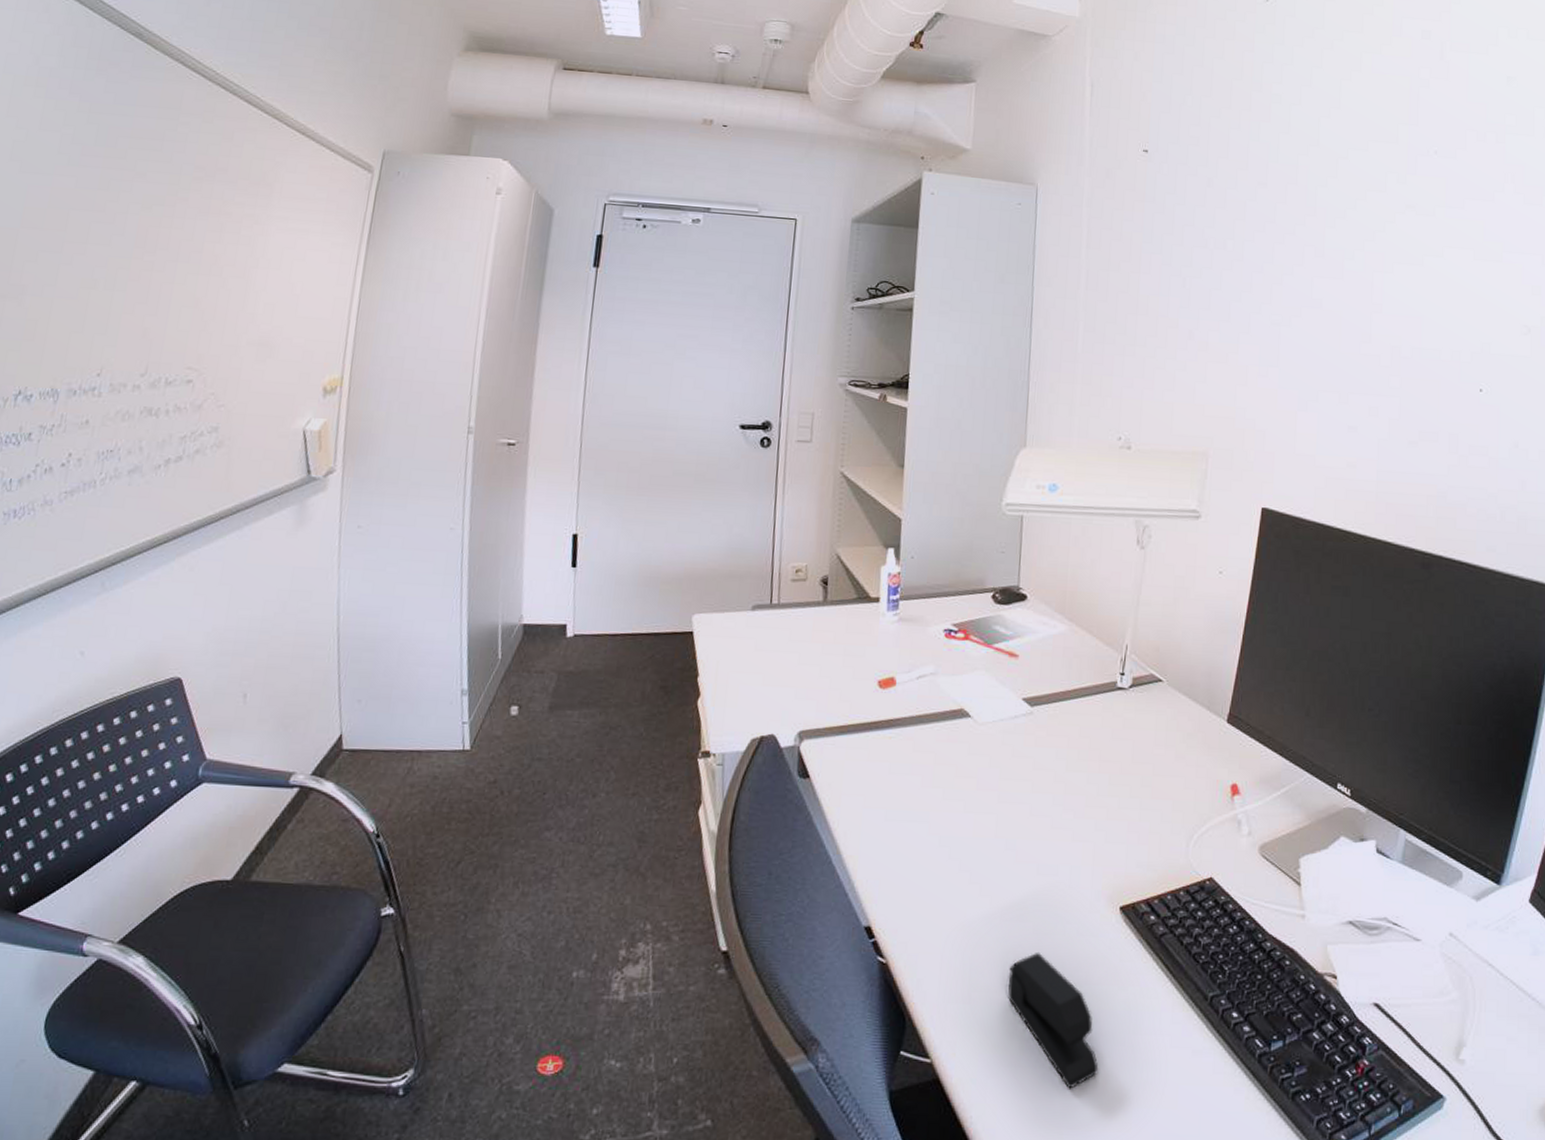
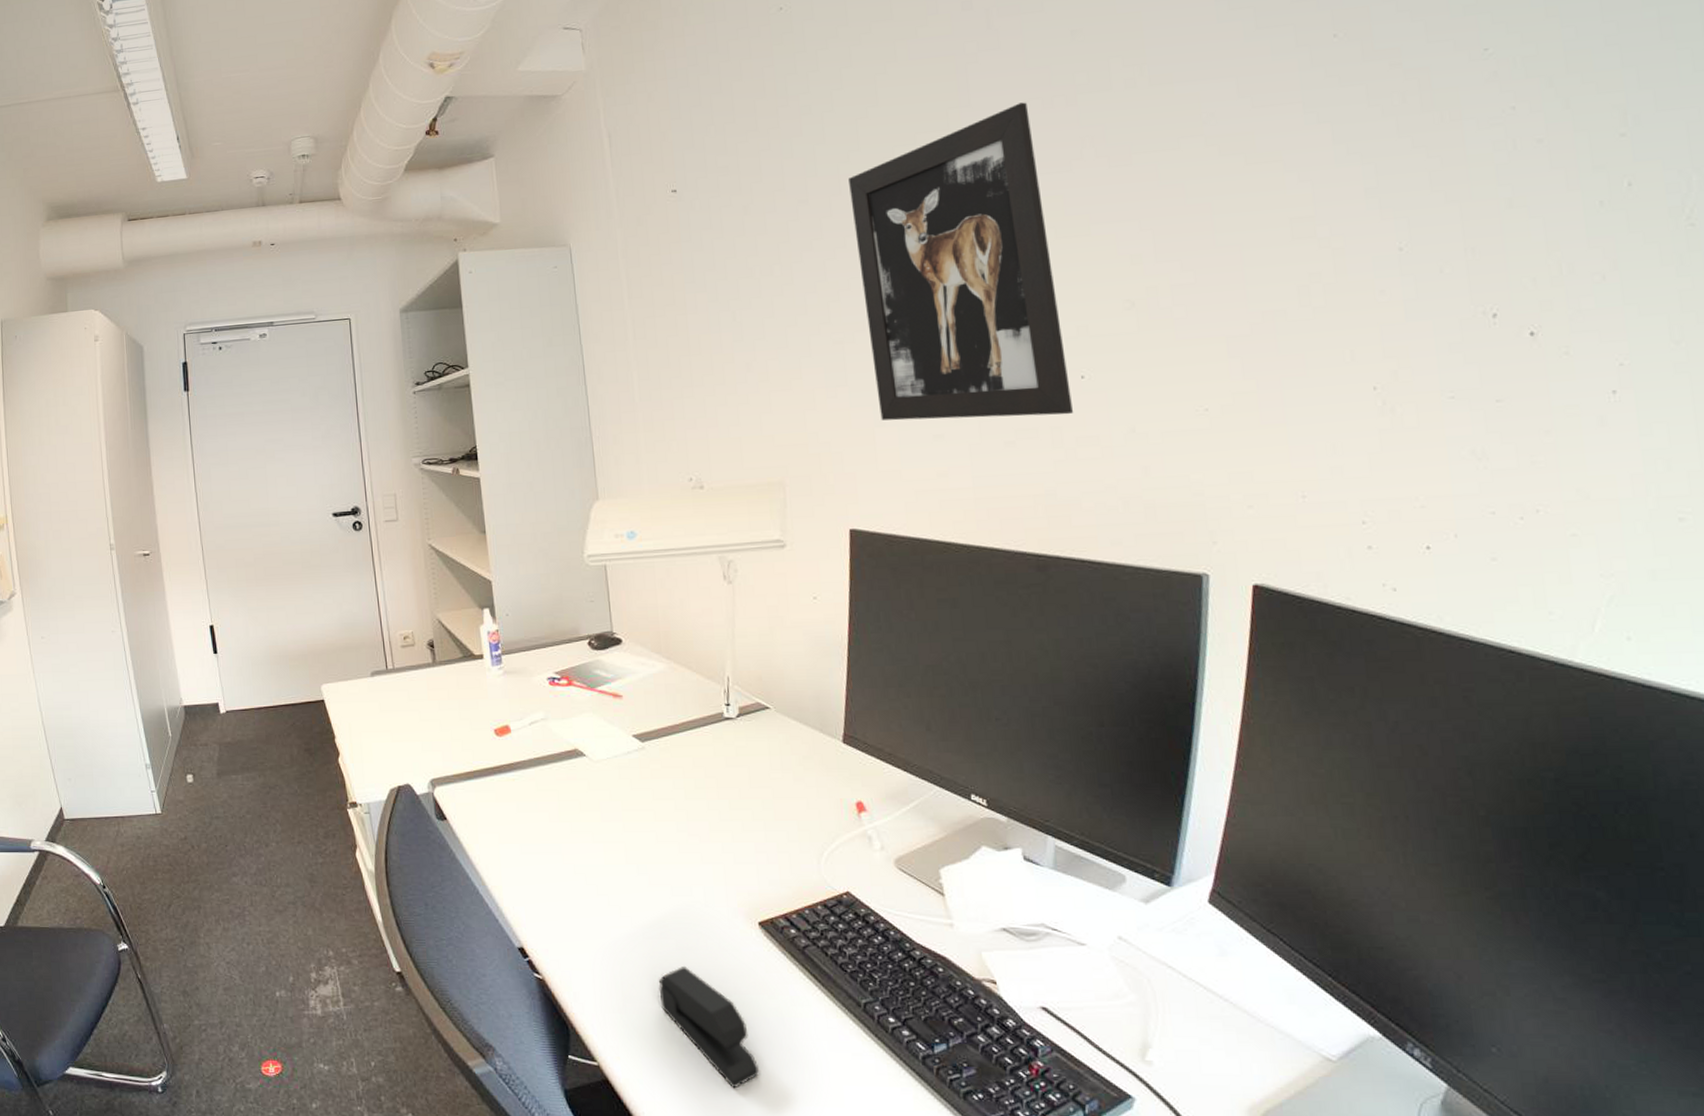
wall art: none [1304,131,1470,424] -> present [849,102,1074,421]

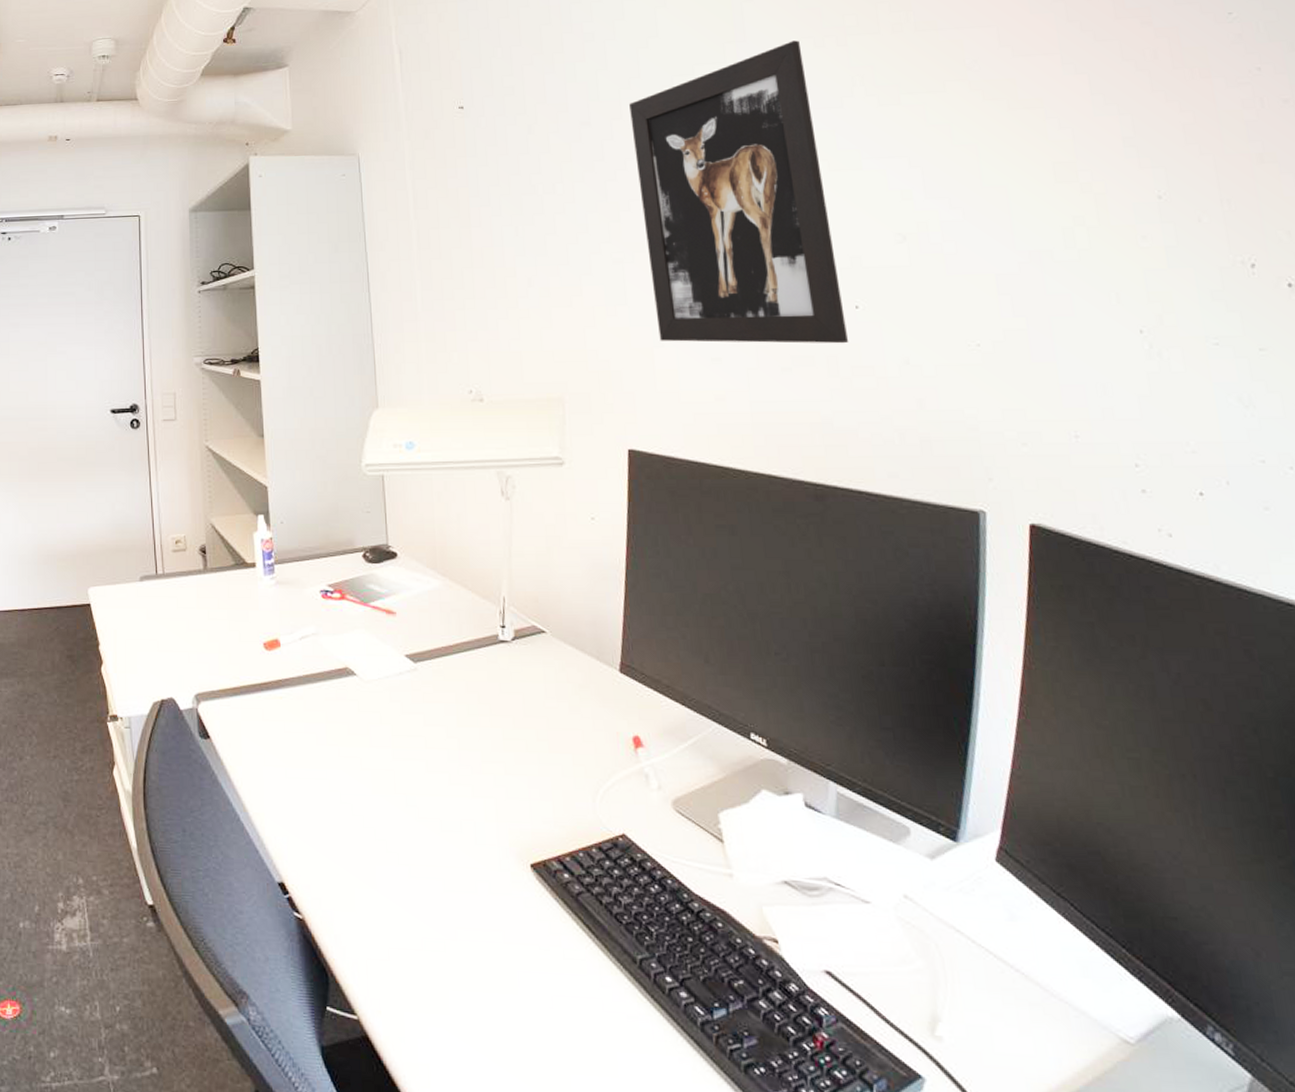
stapler: present [658,965,760,1089] -> none [424,909,529,1052]

